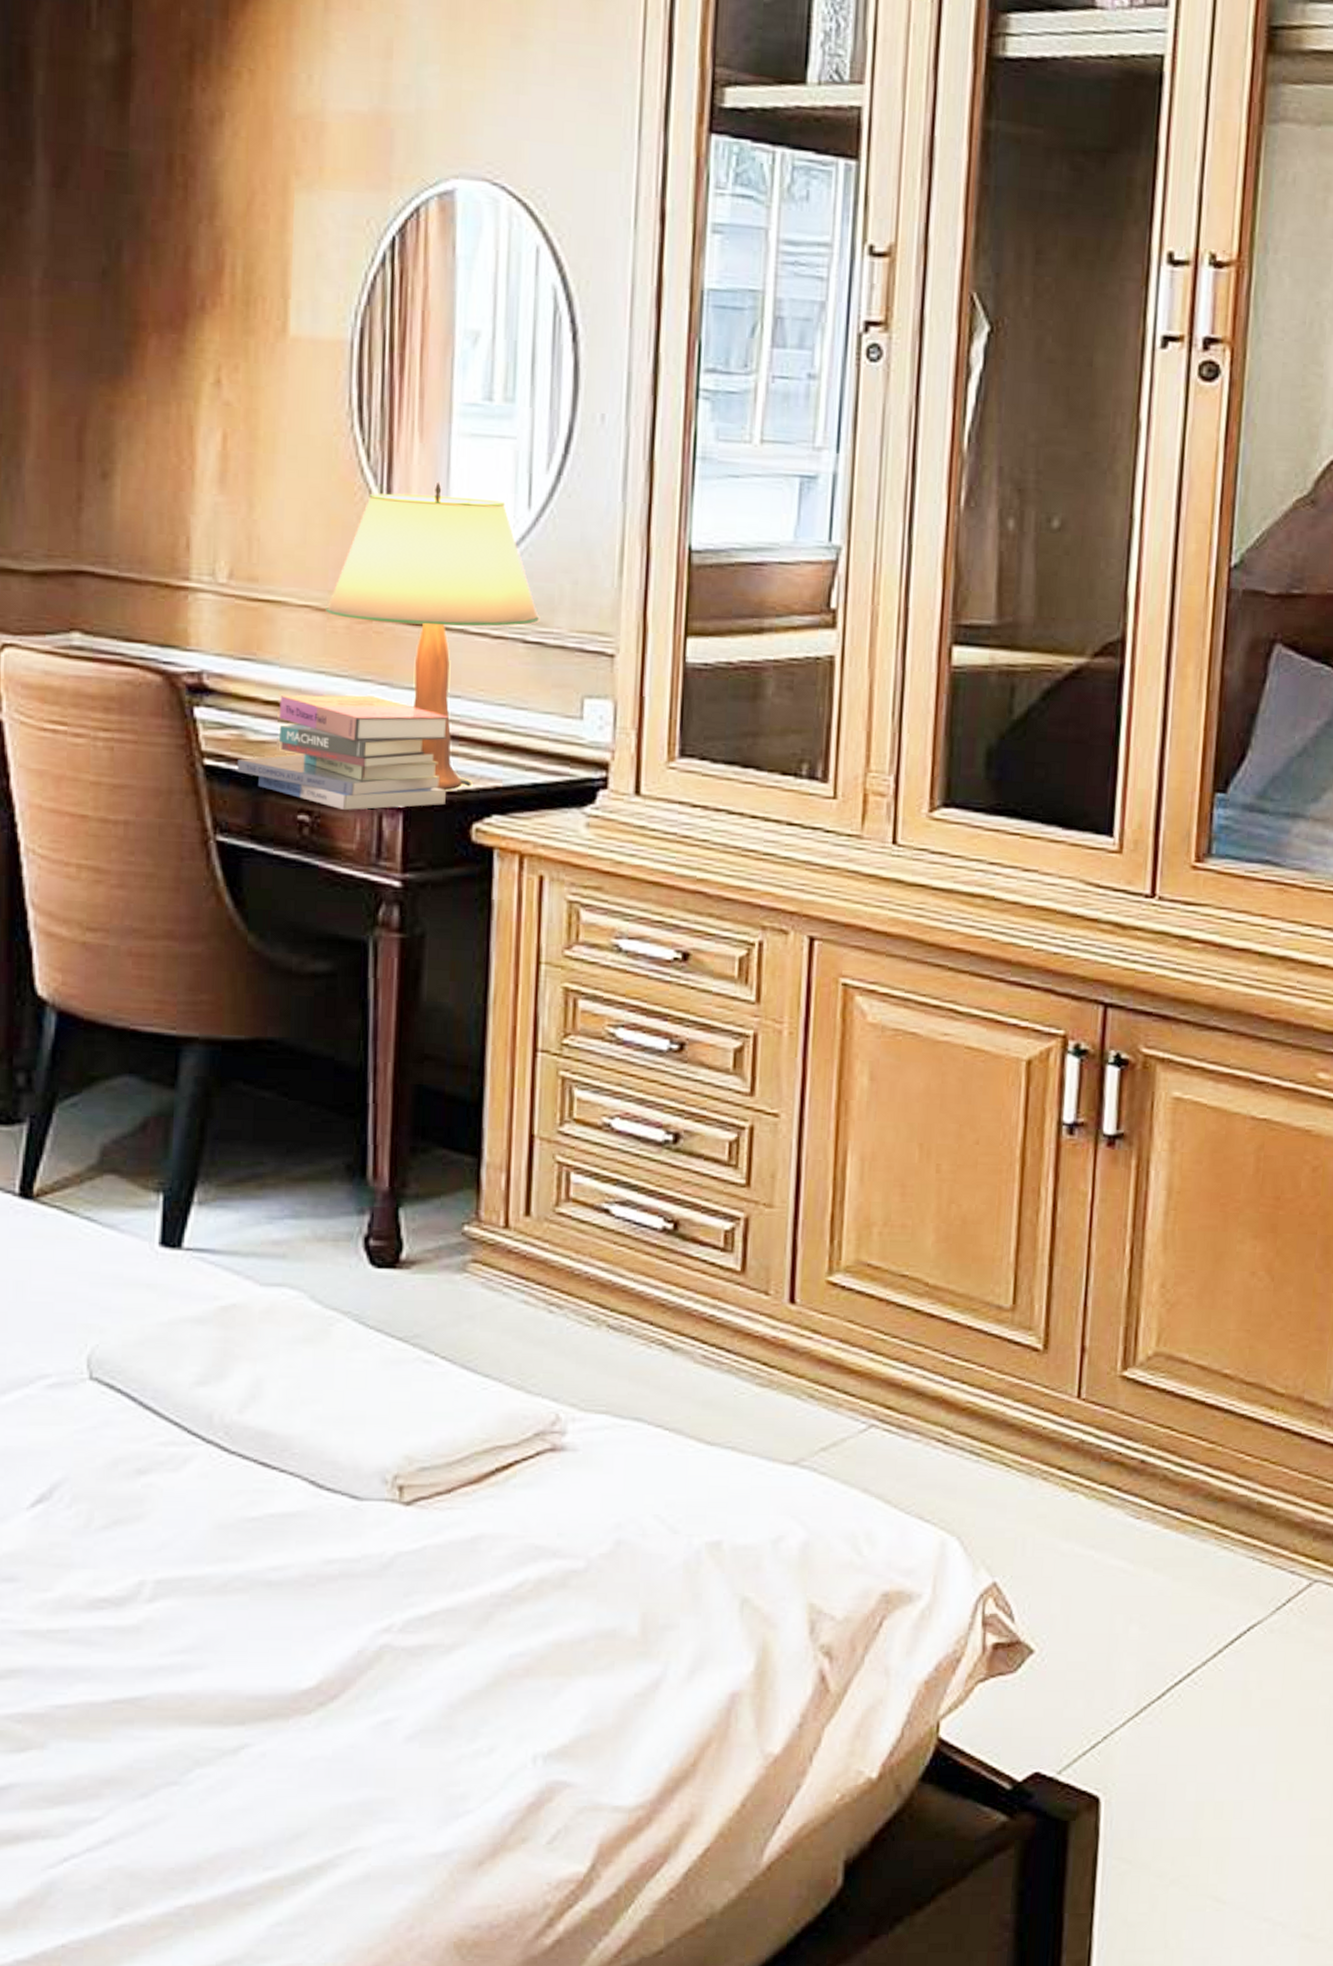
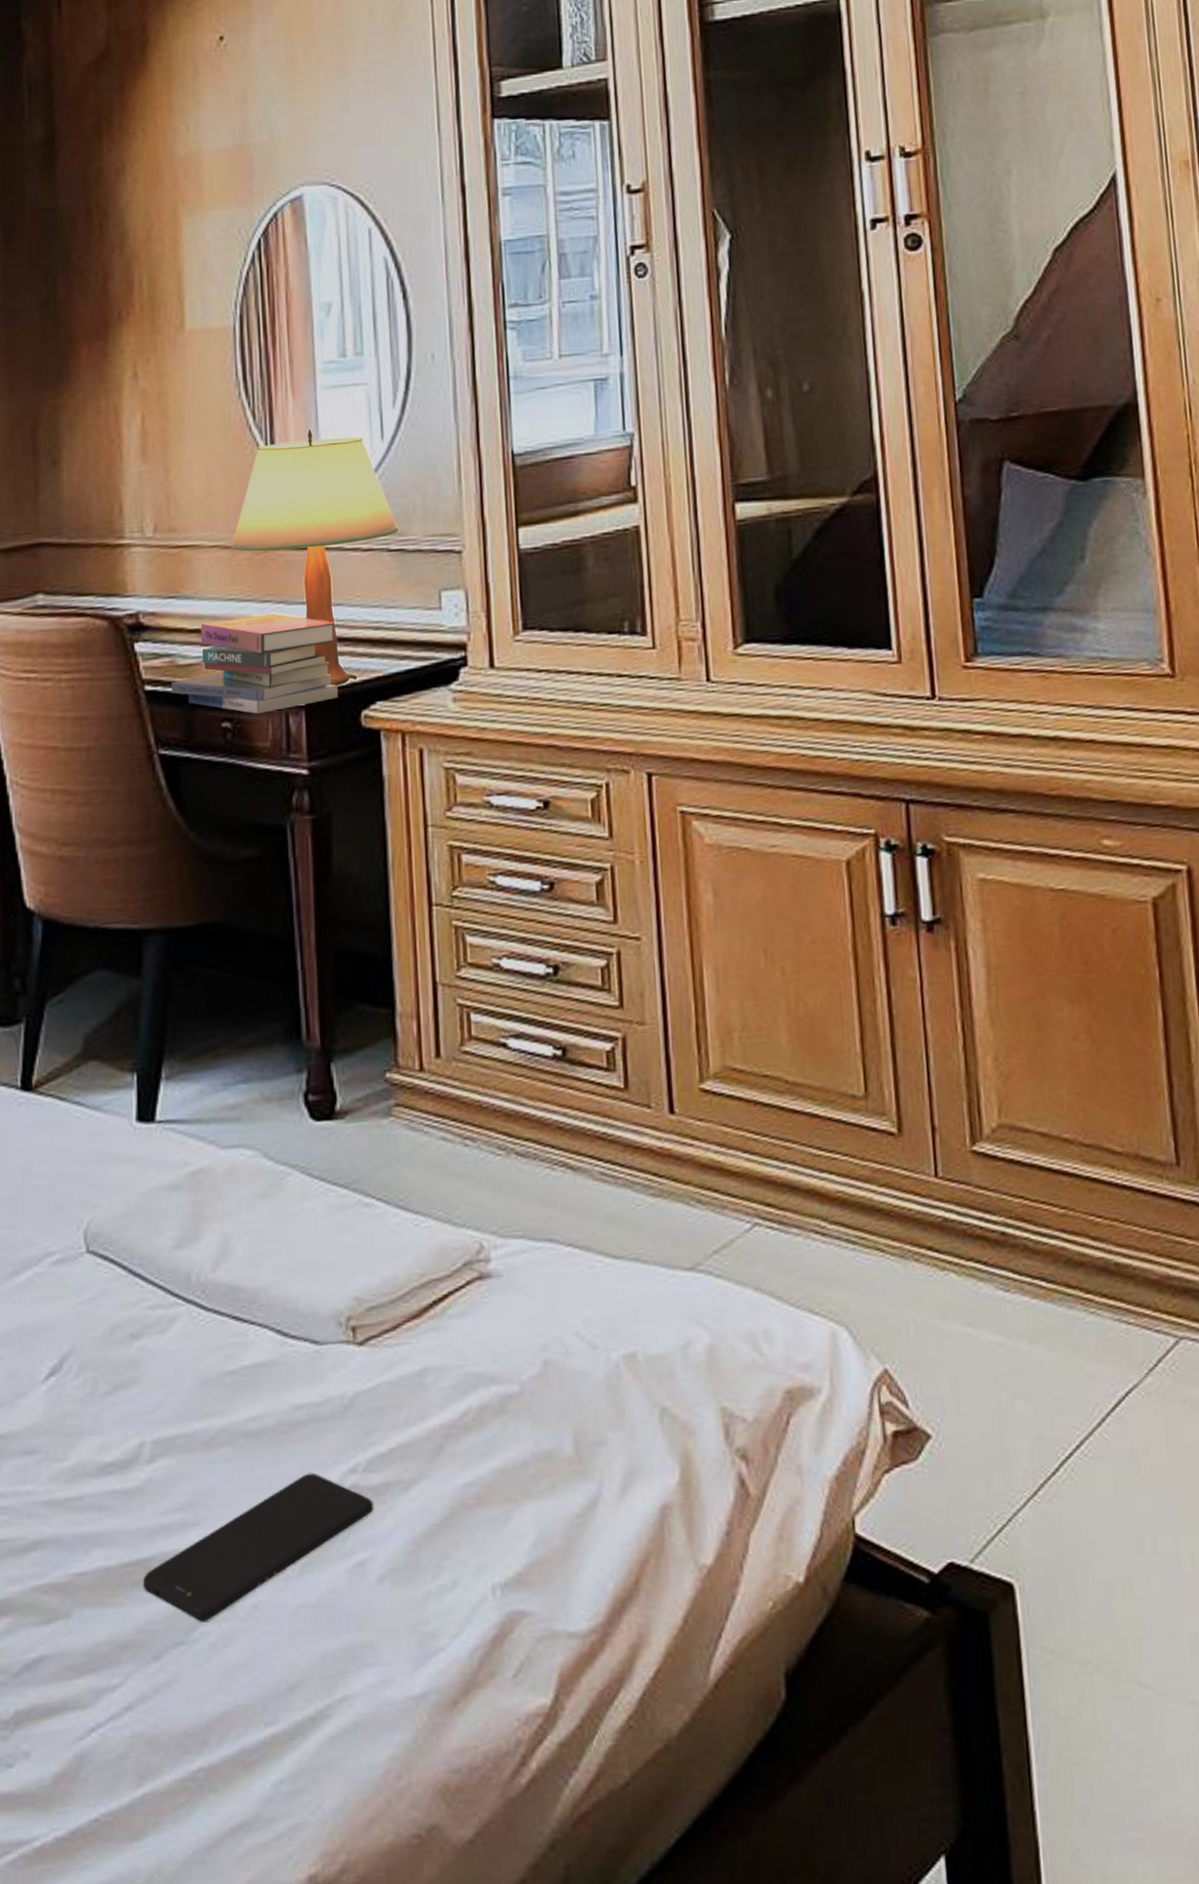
smartphone: none [134,1628,407,1764] -> present [143,1473,374,1622]

